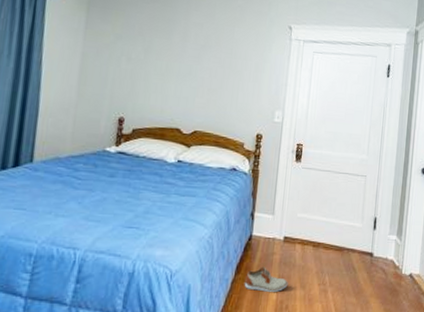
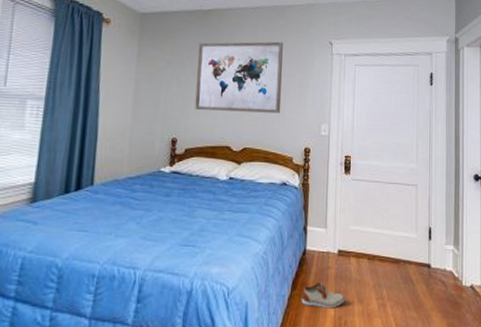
wall art: none [144,18,241,98] -> present [195,41,283,114]

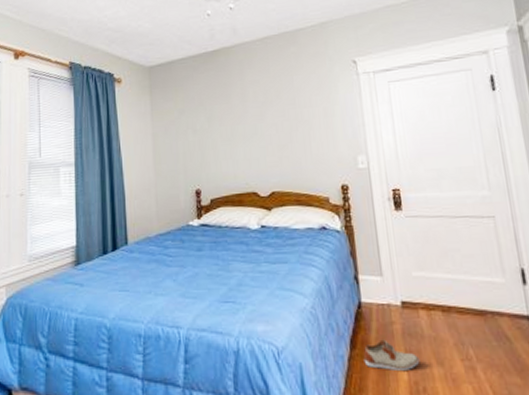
wall art: present [195,41,283,114] -> none [209,70,308,157]

